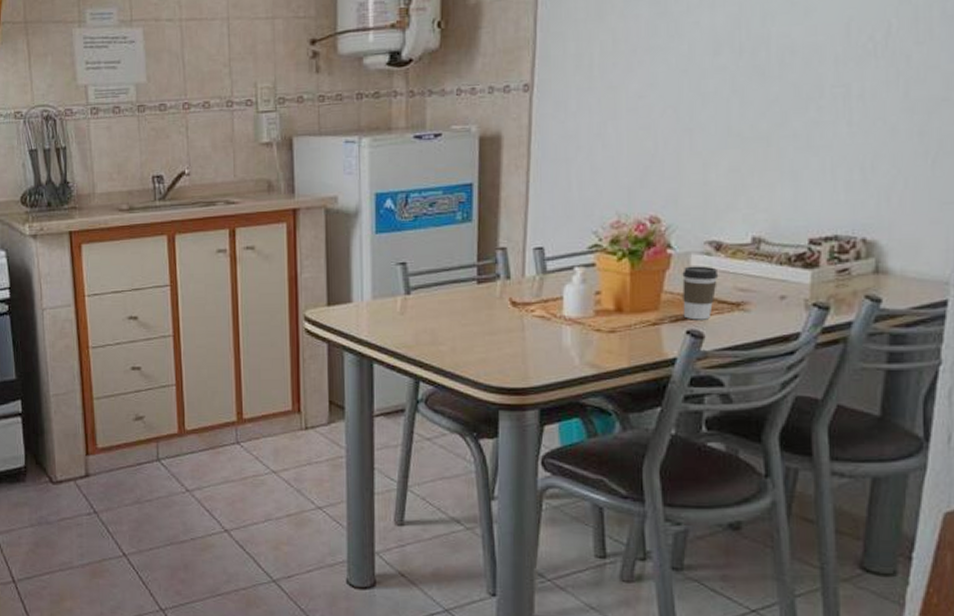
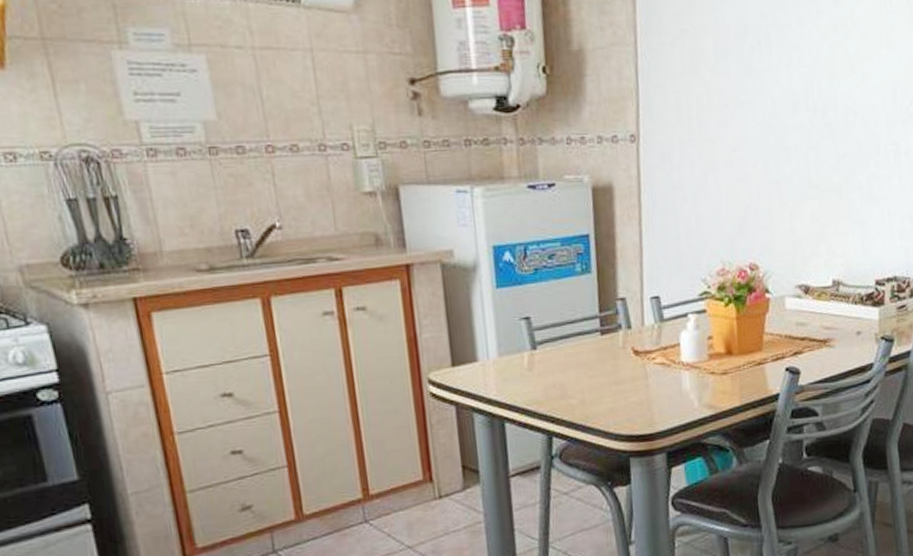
coffee cup: present [682,266,719,320] -> none [779,308,809,358]

